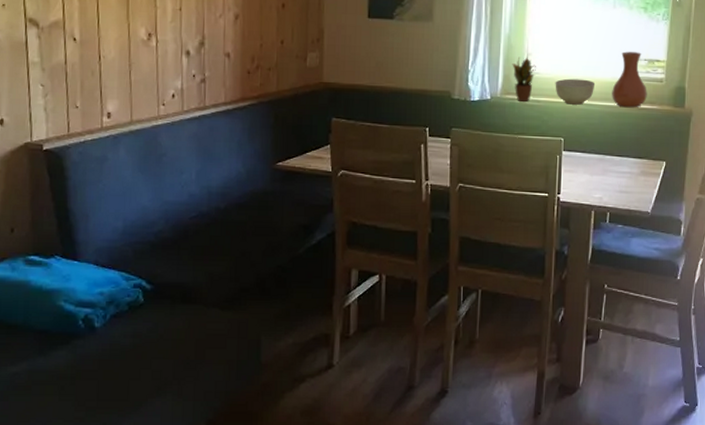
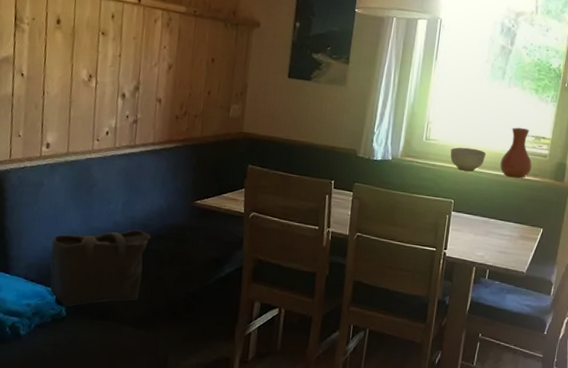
tote bag: none [122,200,231,293] -> present [50,229,151,307]
potted plant: present [512,56,536,101] -> none [413,124,435,165]

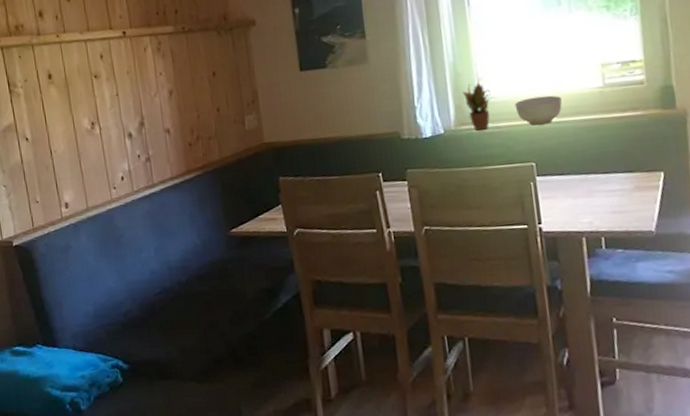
tote bag: present [50,229,151,307] -> none [92,274,194,373]
potted plant: none [413,124,435,165] -> present [462,82,491,131]
vase: present [500,127,532,178] -> none [583,55,628,119]

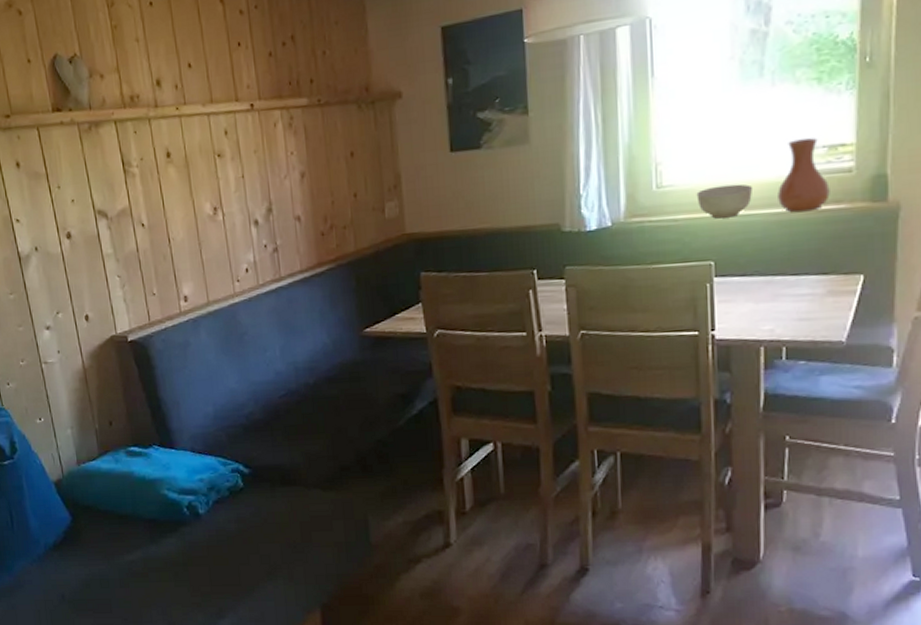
potted plant: present [462,82,491,131] -> none [636,167,669,224]
vase: none [583,55,628,119] -> present [778,138,830,213]

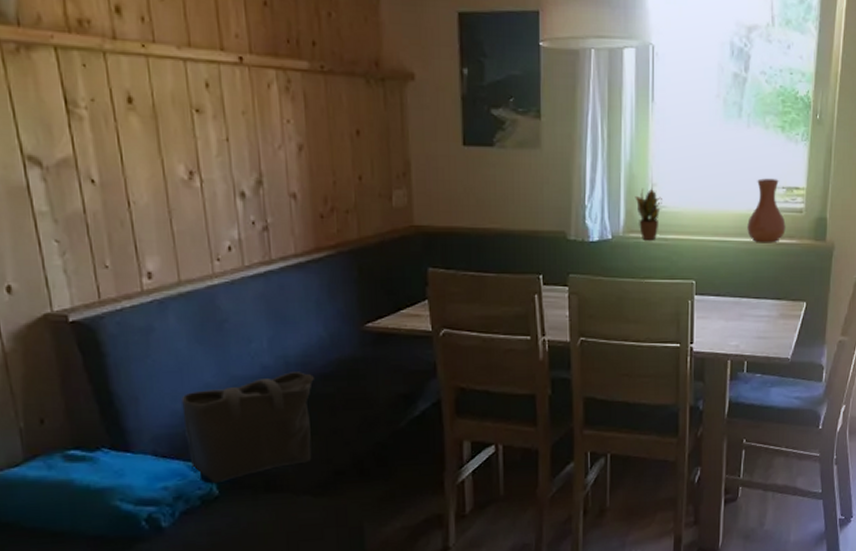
tote bag: none [212,376,320,477] -> present [181,372,314,484]
potted plant: none [636,167,669,224] -> present [635,188,662,240]
bowl: present [696,184,754,219] -> none [684,212,729,242]

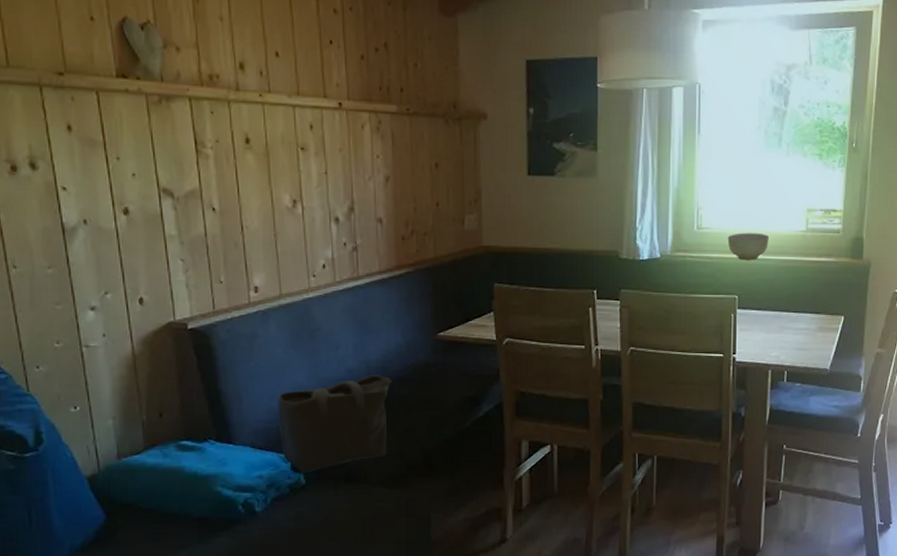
potted plant: present [635,188,662,240] -> none [682,211,707,258]
bowl: none [684,212,729,242] -> present [727,233,770,260]
vase: present [747,179,786,243] -> none [787,202,824,261]

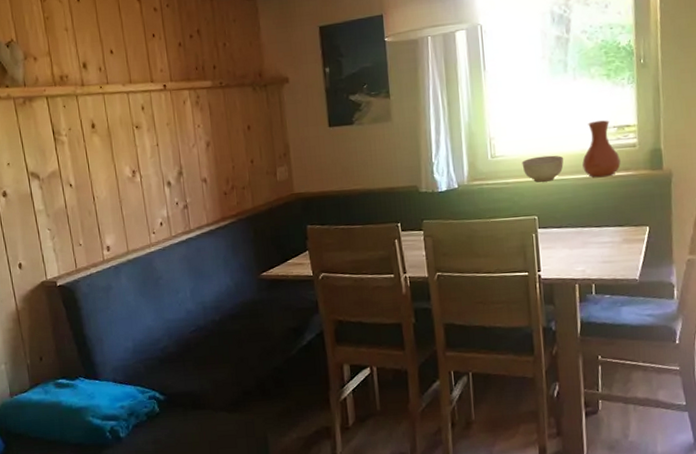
tote bag: present [278,375,391,474] -> none [131,314,226,404]
vase: none [787,202,824,261] -> present [582,120,621,178]

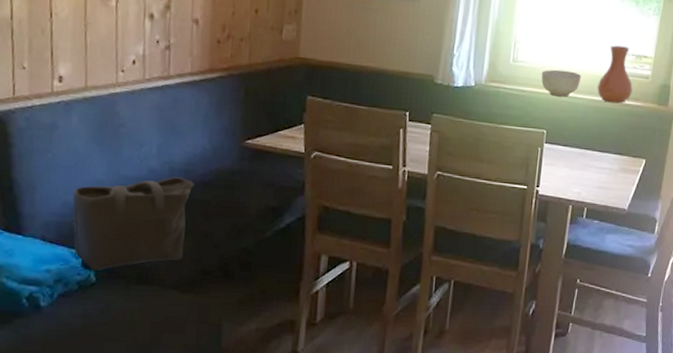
tote bag: none [131,314,226,404] -> present [73,177,194,272]

